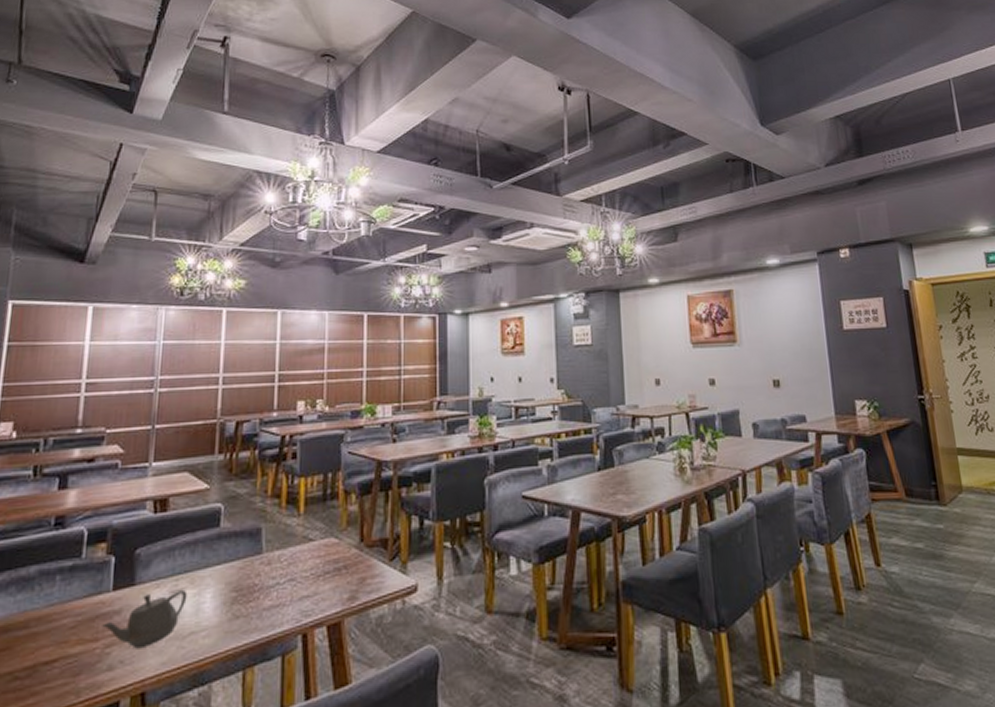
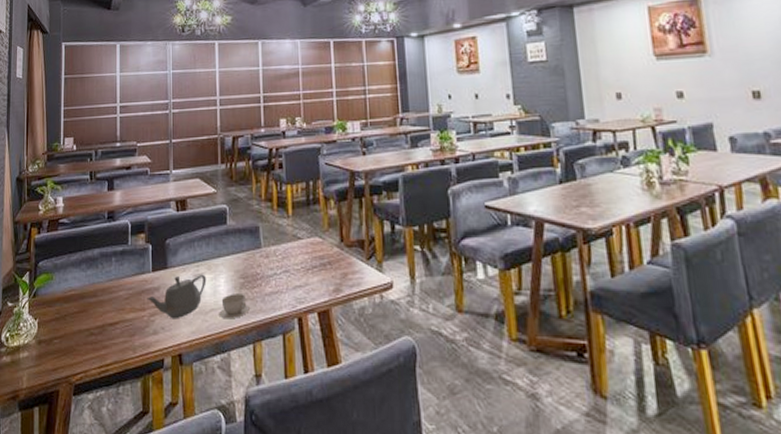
teacup: none [200,610,242,643] -> present [219,294,250,319]

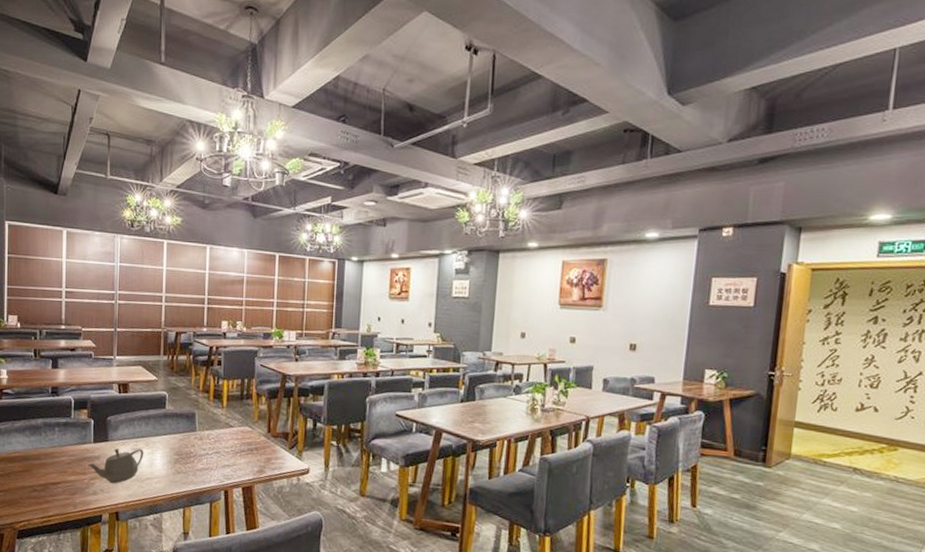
teacup: present [219,294,250,319] -> none [154,467,182,487]

